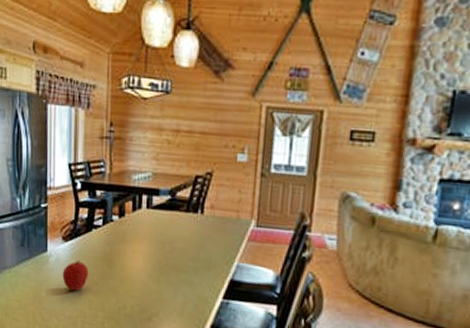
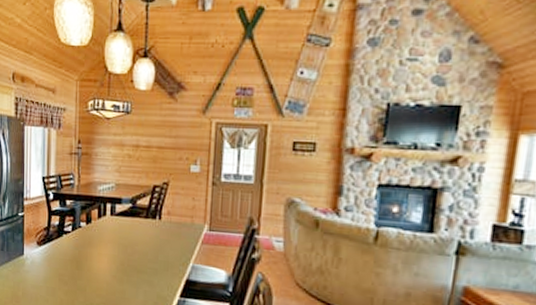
fruit: present [62,259,89,291] -> none [37,262,60,290]

